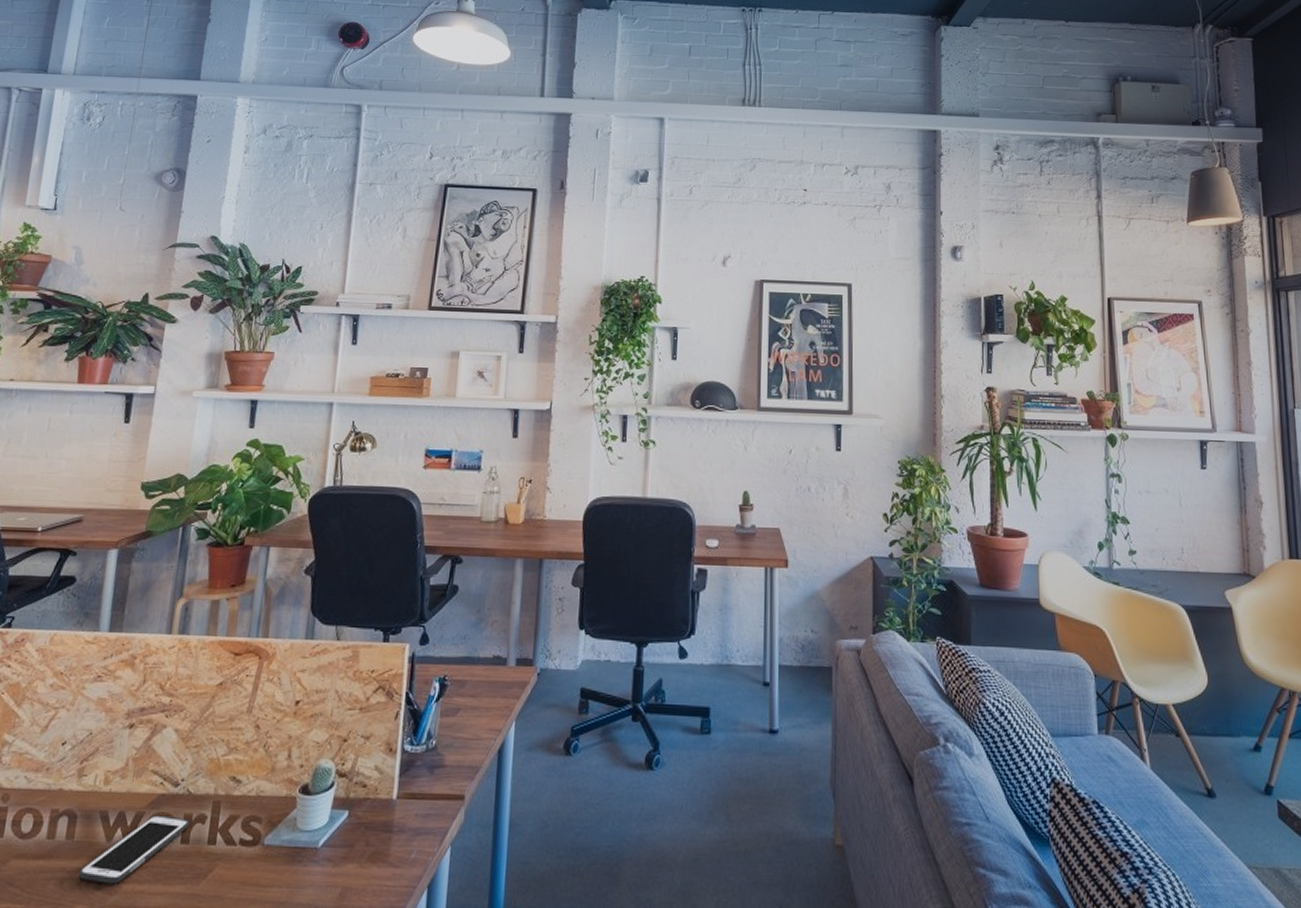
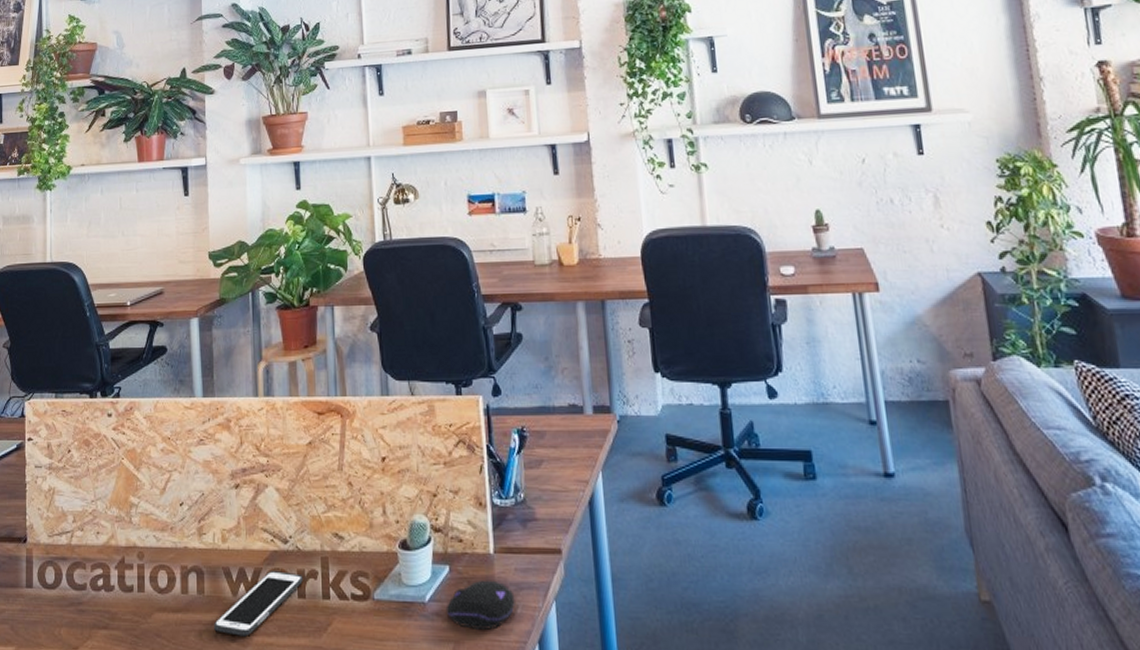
computer mouse: none [338,826,411,875] -> present [446,581,515,630]

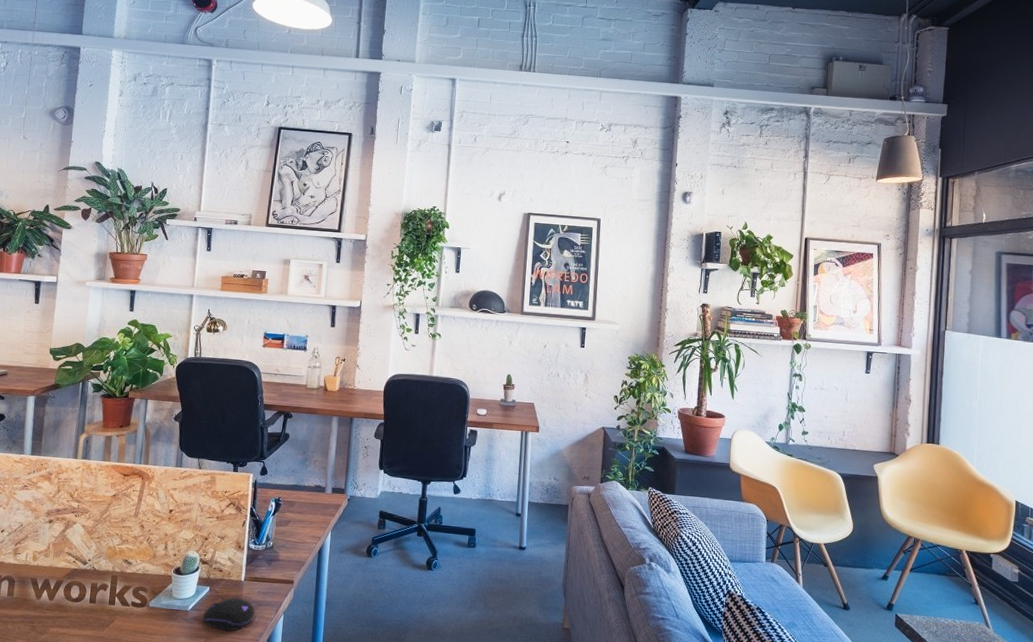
cell phone: present [214,571,303,636] -> none [18,583,95,627]

